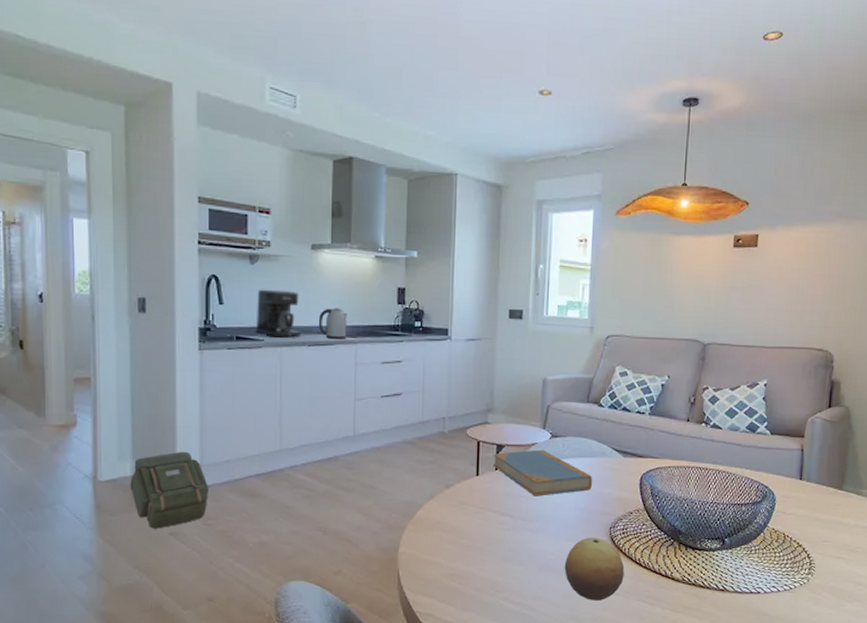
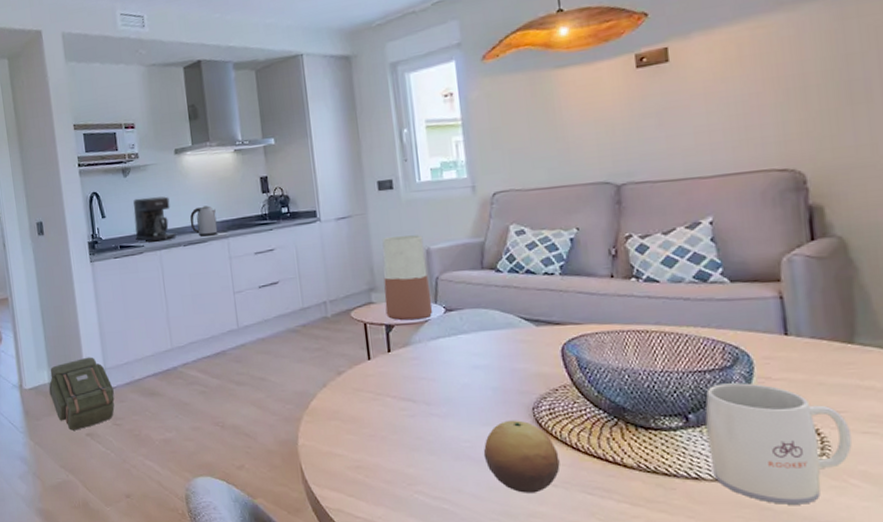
book: present [493,449,593,496] -> none [383,325,503,378]
vase: none [499,363,542,443] -> present [382,234,433,321]
mug: none [734,515,830,611] -> present [705,383,853,504]

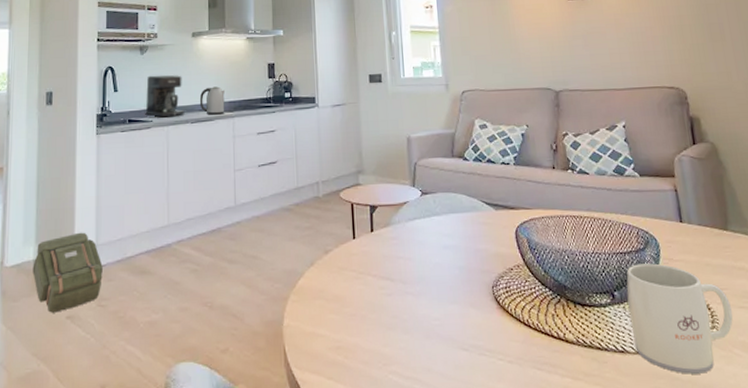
vase: present [382,234,433,321] -> none [370,123,411,202]
fruit: present [483,420,560,493] -> none [450,298,515,370]

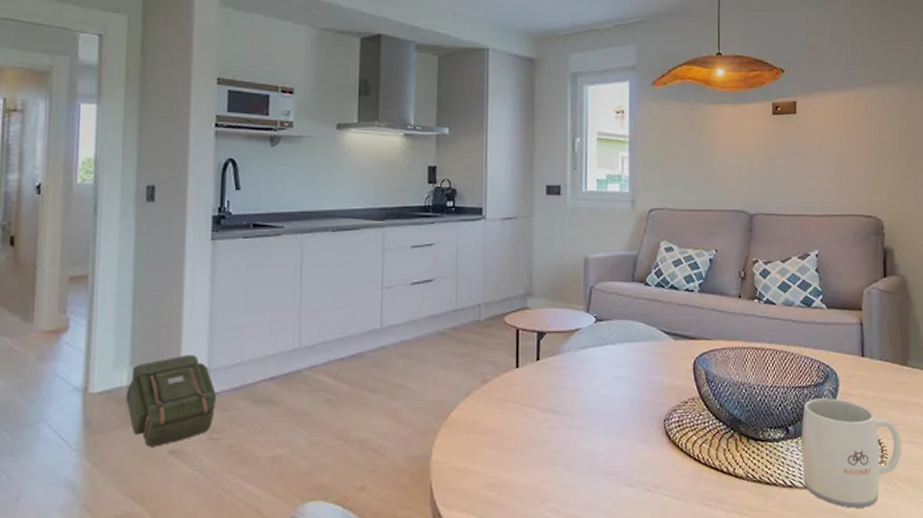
coffee maker: present [145,74,185,118] -> none [274,172,325,223]
kettle: present [199,86,225,115] -> none [343,190,374,223]

